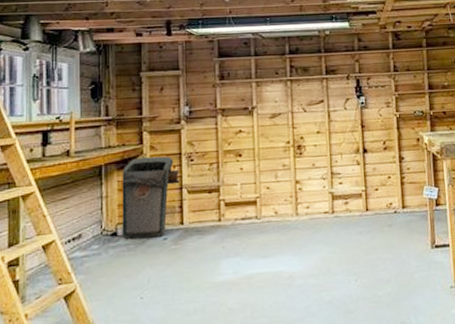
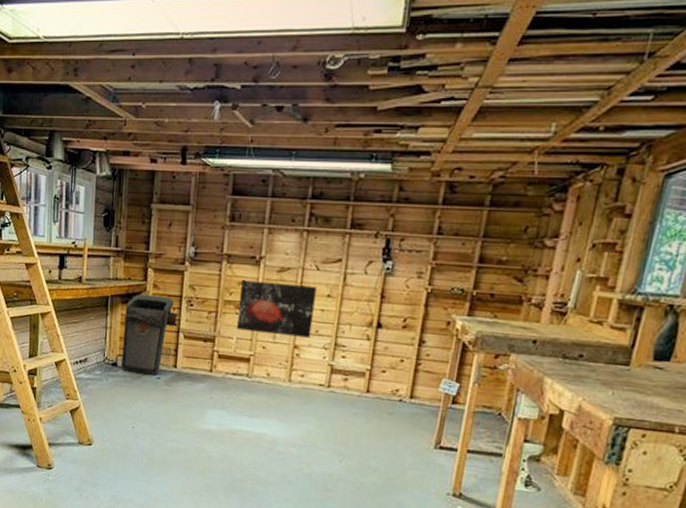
wall art: none [238,126,309,176] -> present [236,280,317,338]

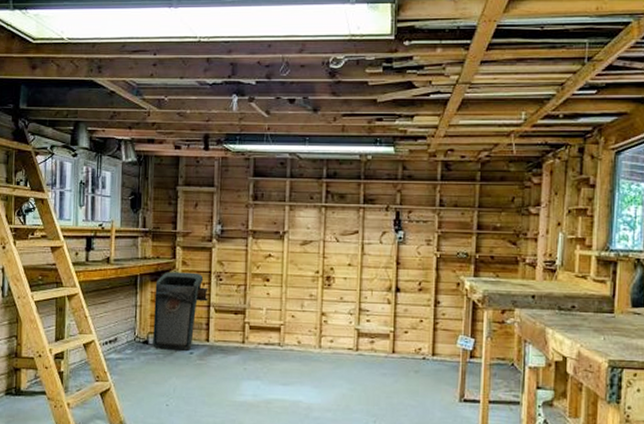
wall art: present [236,280,317,338] -> none [265,254,338,305]

